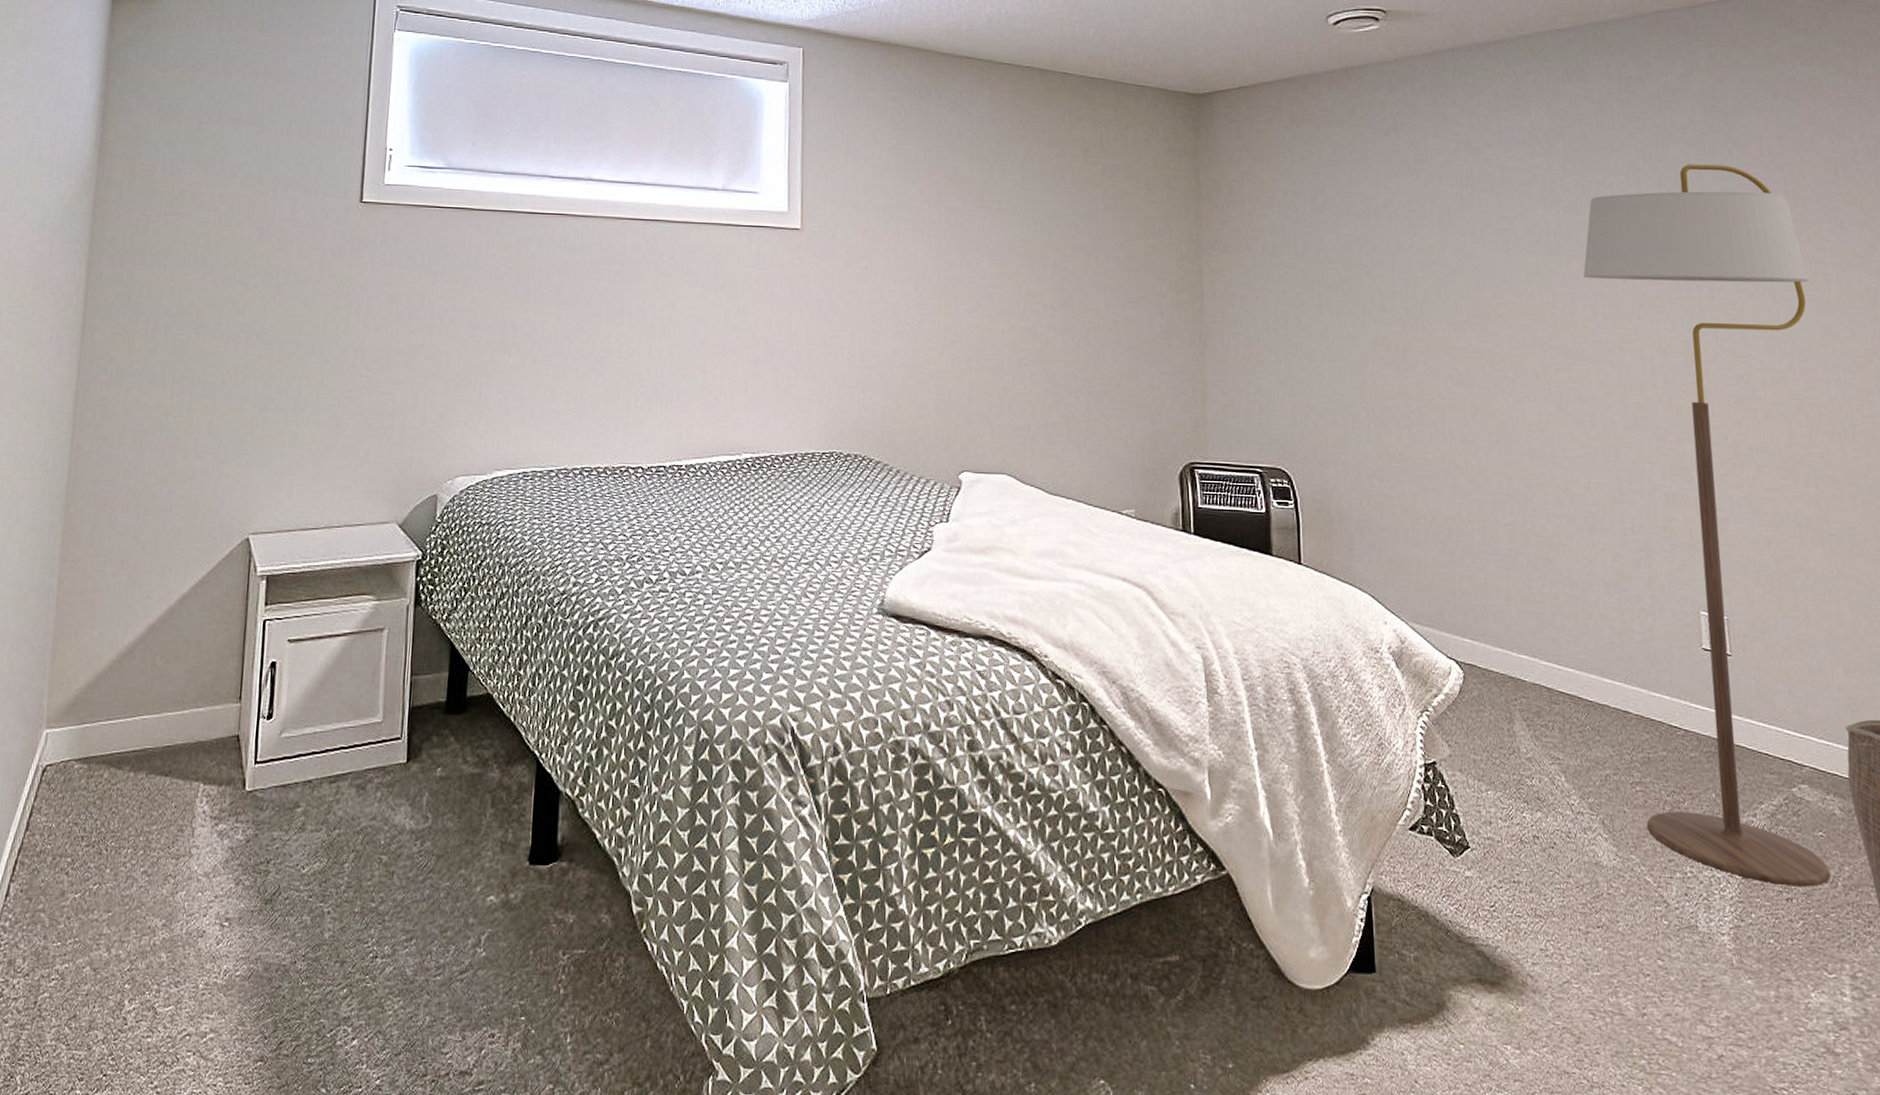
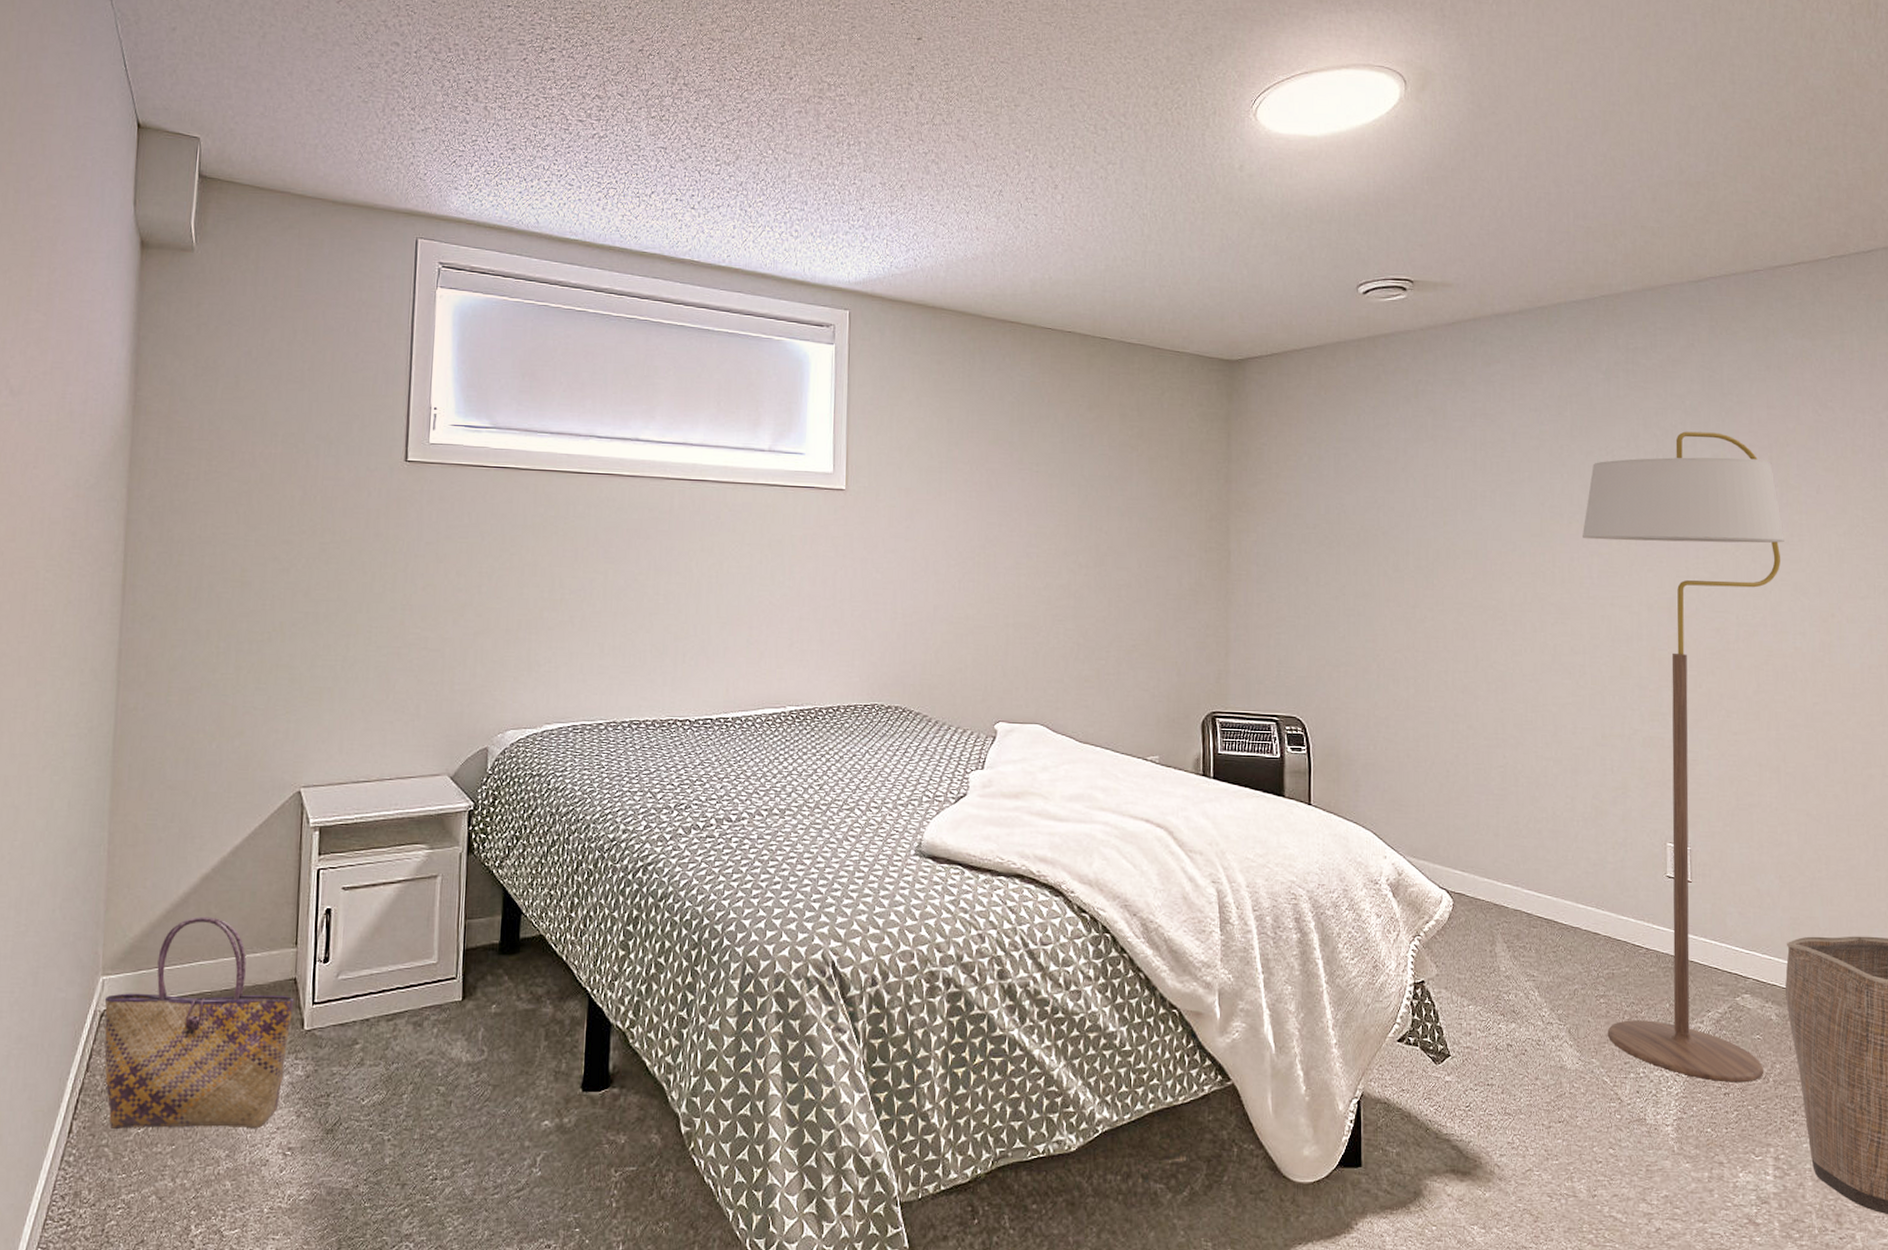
tote bag: none [44,668,237,896] -> present [104,916,295,1130]

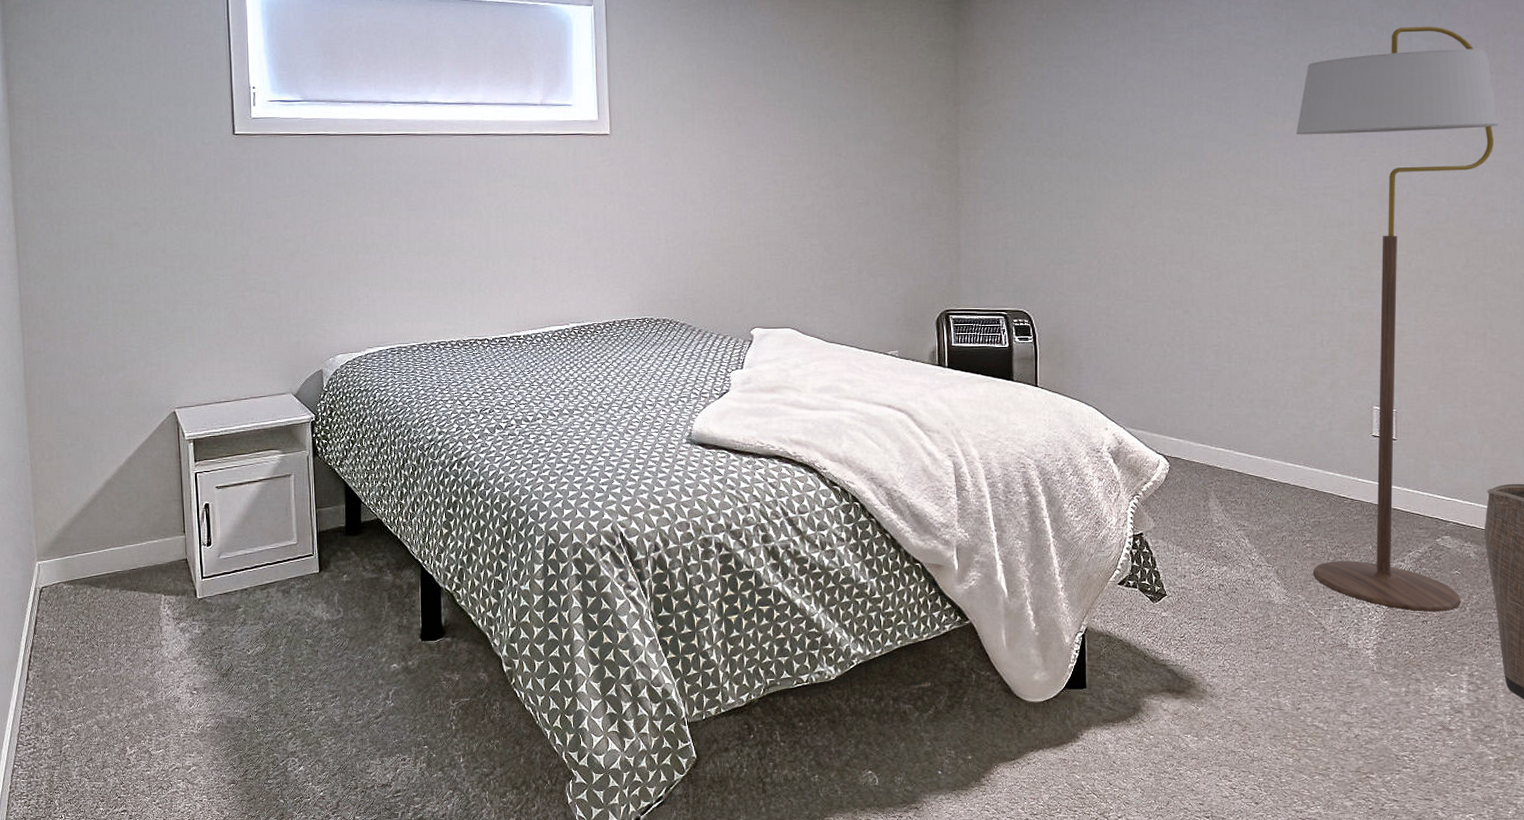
tote bag: present [104,916,295,1130] -> none [41,513,187,677]

